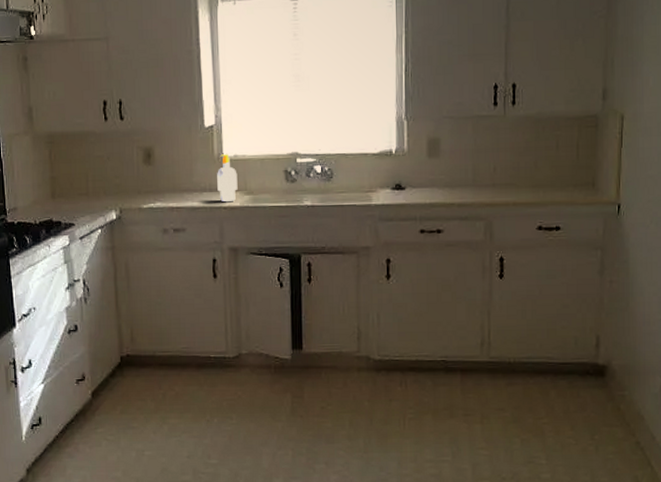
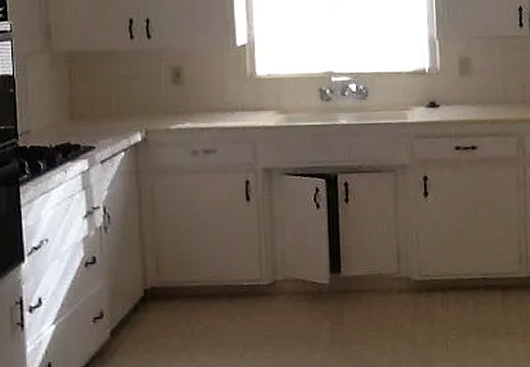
soap bottle: present [217,154,238,203] -> none [250,73,272,122]

